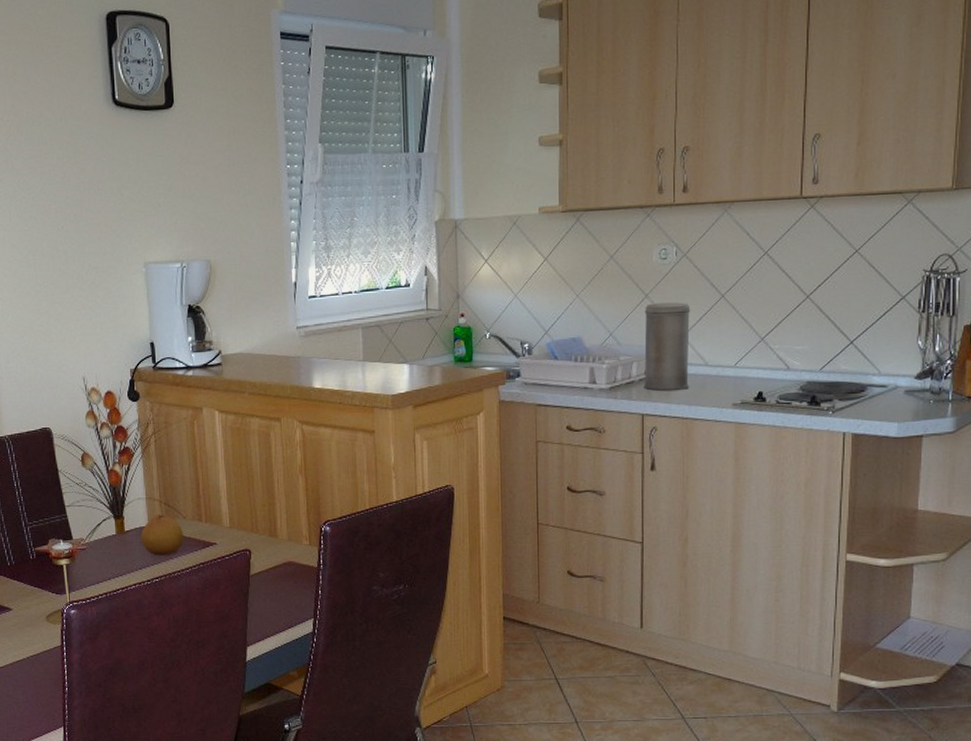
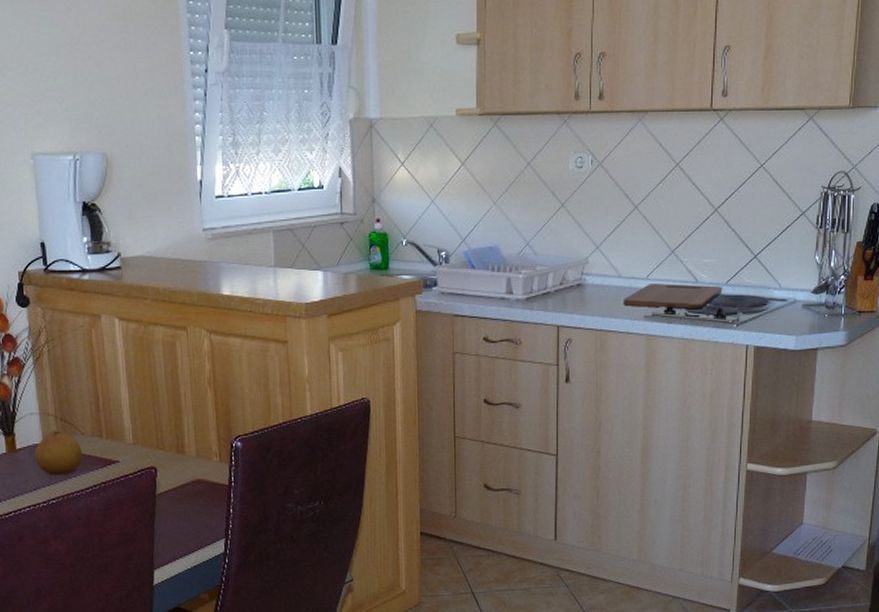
canister: present [643,302,691,392] -> none [559,212,606,303]
cutting board: none [711,371,816,397] -> present [624,283,723,310]

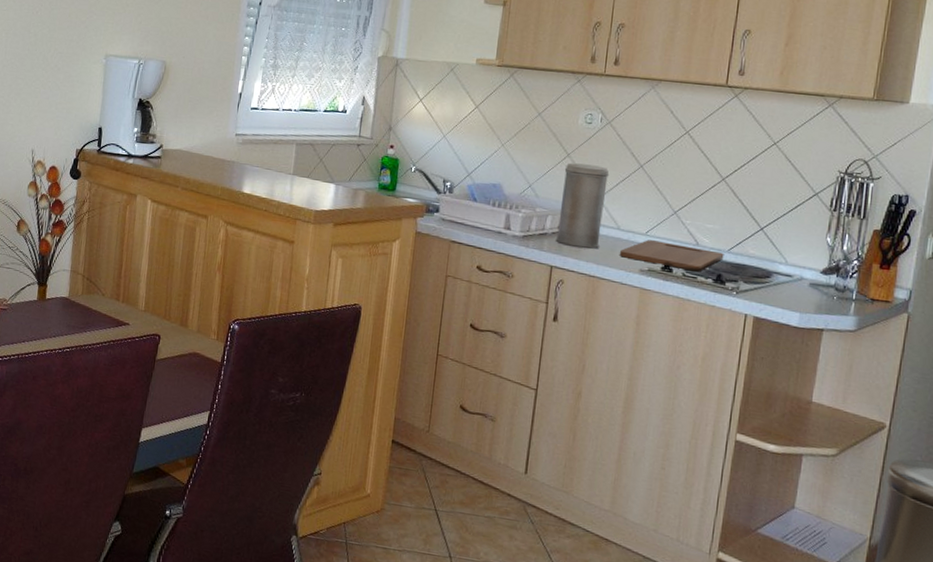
fruit: present [35,429,83,475] -> none [59,287,101,328]
canister: none [559,212,606,303] -> present [555,162,610,250]

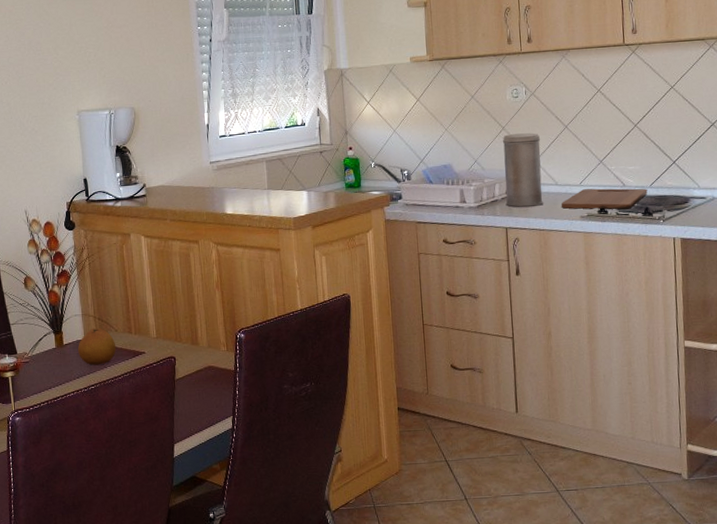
fruit: none [59,287,101,328] -> present [78,328,117,366]

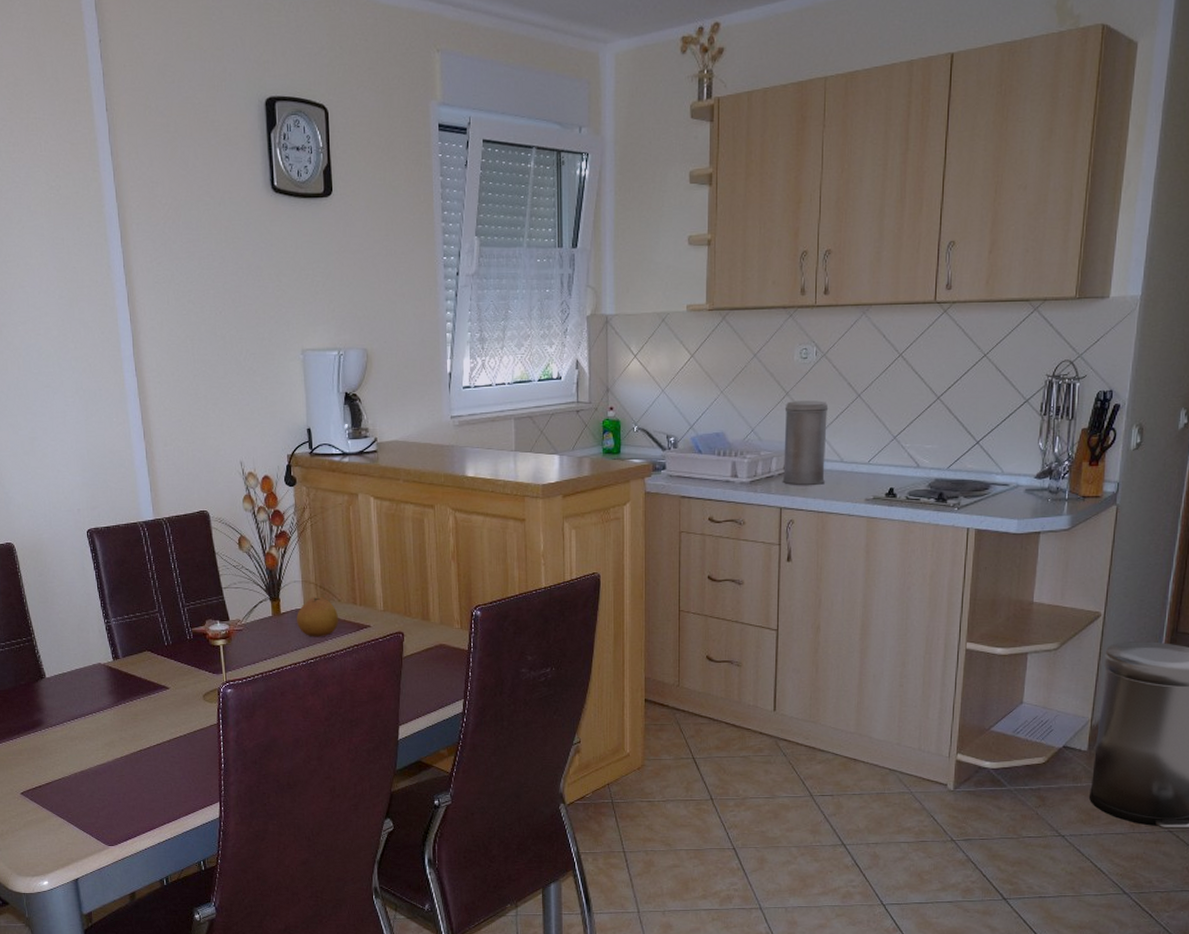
cutting board: present [562,188,648,210] -> none [845,468,944,494]

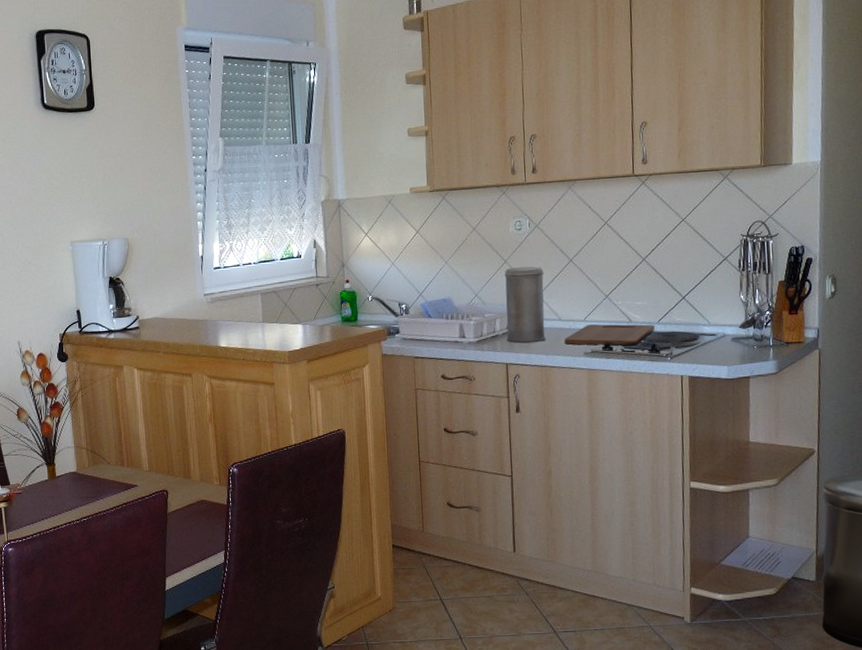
fruit: present [297,596,339,637] -> none [70,460,109,498]
cutting board: none [845,468,944,494] -> present [565,324,655,346]

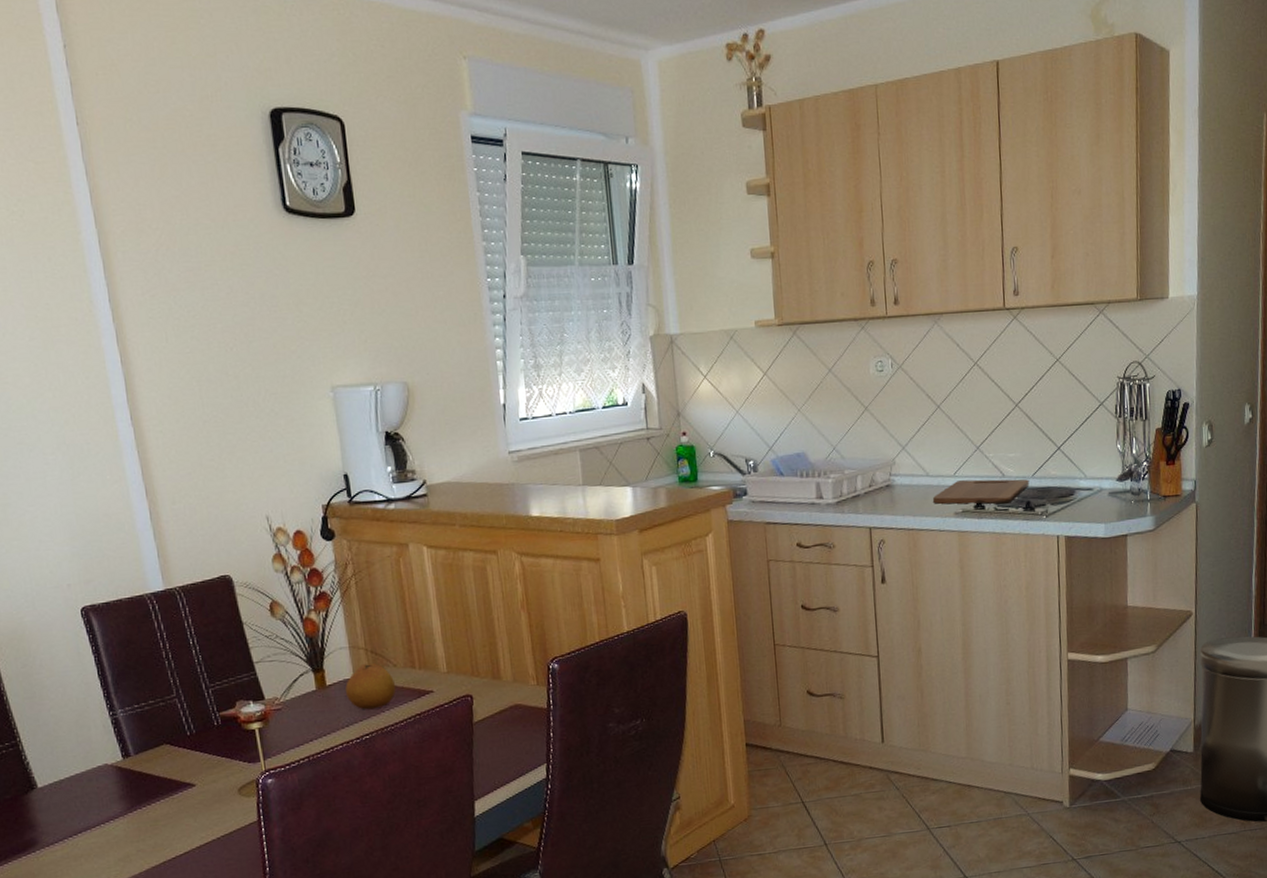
fruit: none [70,460,109,498] -> present [346,663,396,710]
canister: present [504,266,546,344] -> none [865,414,912,504]

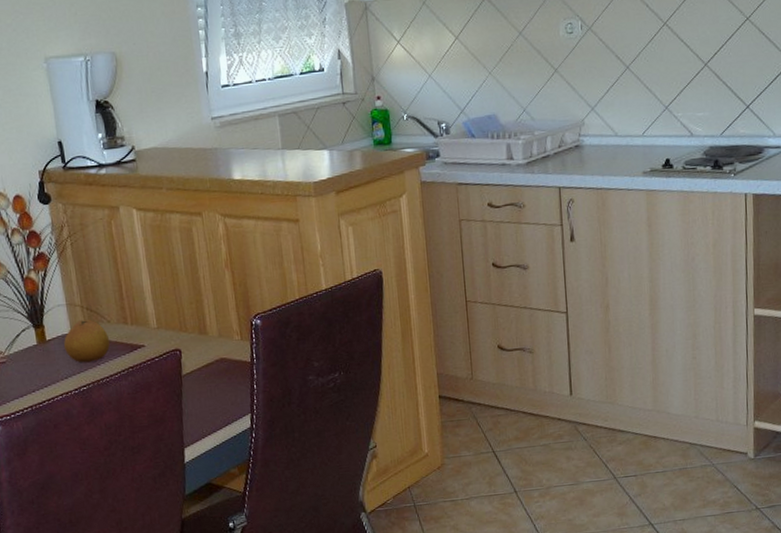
cutting board: present [933,479,1029,504] -> none [622,138,718,164]

